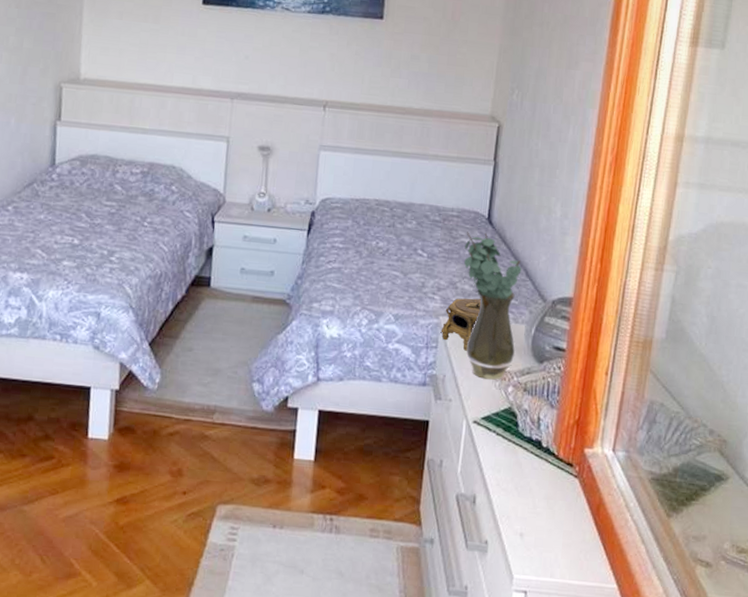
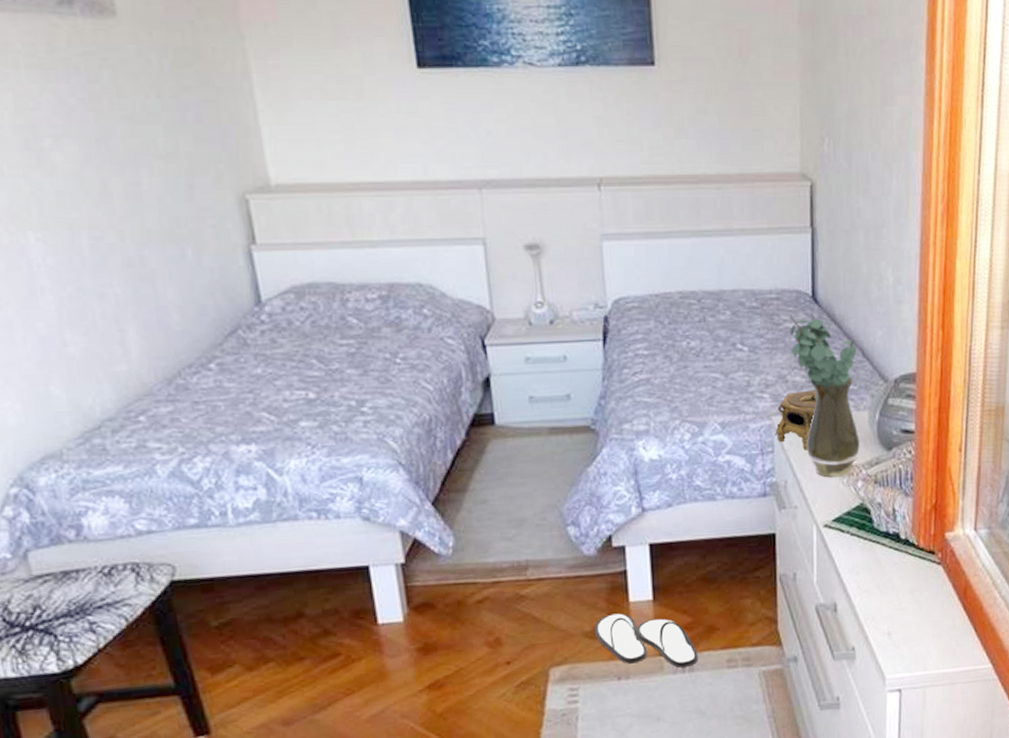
slippers: none [260,466,346,528] -> present [594,613,699,668]

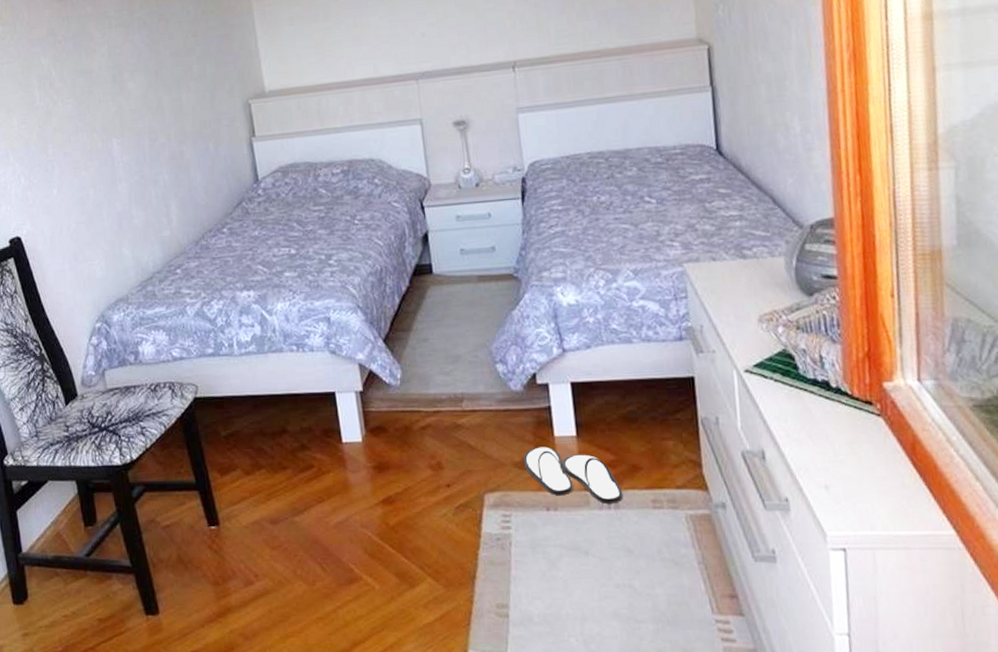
clock: present [775,390,817,451] -> none [687,237,729,296]
vase: present [789,313,860,478] -> none [695,165,778,323]

